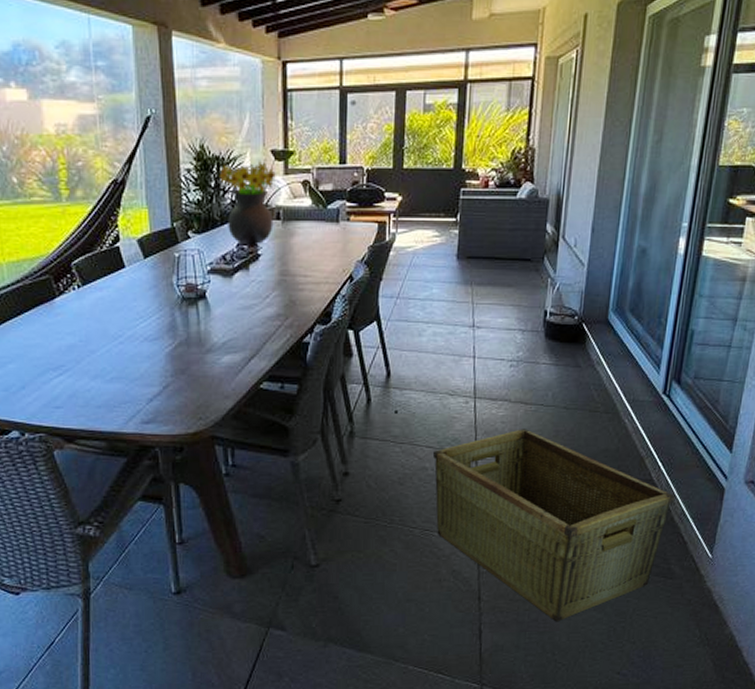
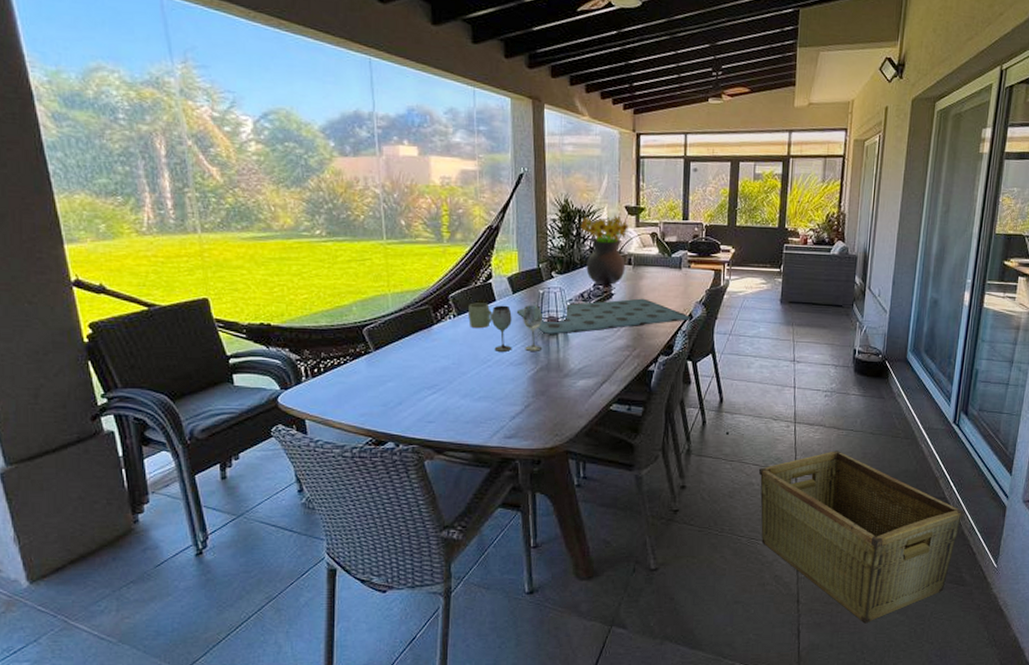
mug: none [95,270,122,299] -> present [468,302,492,328]
wineglass: none [120,270,181,325] -> present [491,305,543,352]
placemat: none [149,259,351,304] -> present [516,298,691,334]

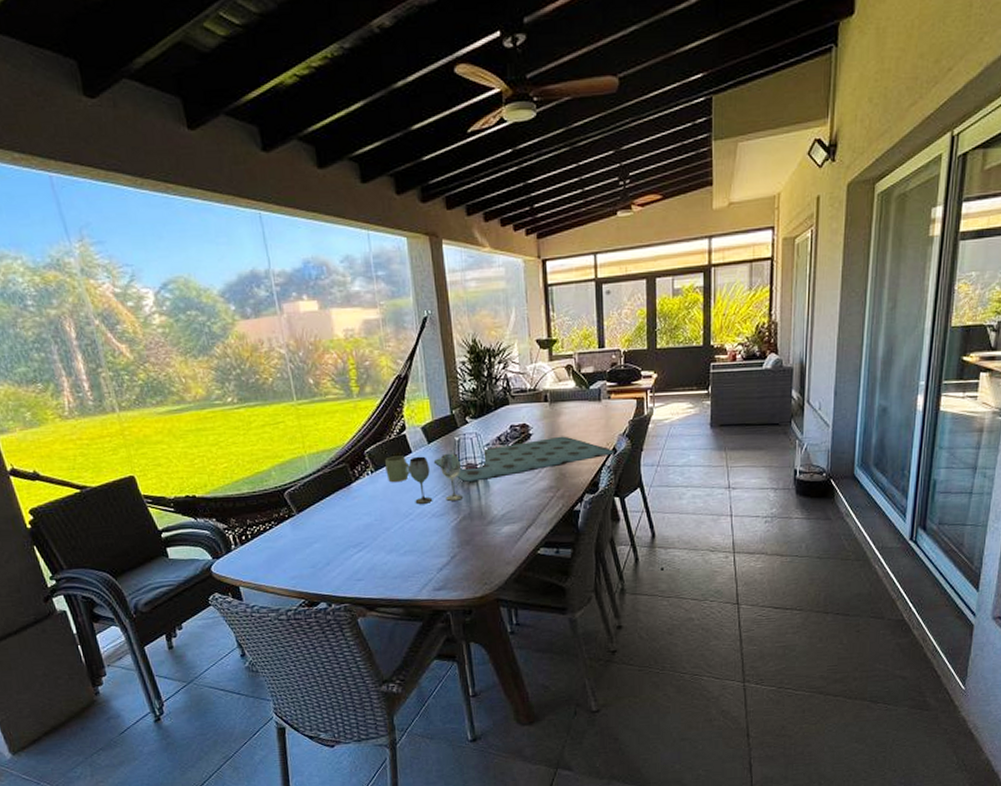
flower arrangement: present [580,214,630,286] -> none [490,349,543,427]
hamper: present [758,450,965,624] -> none [697,578,927,754]

